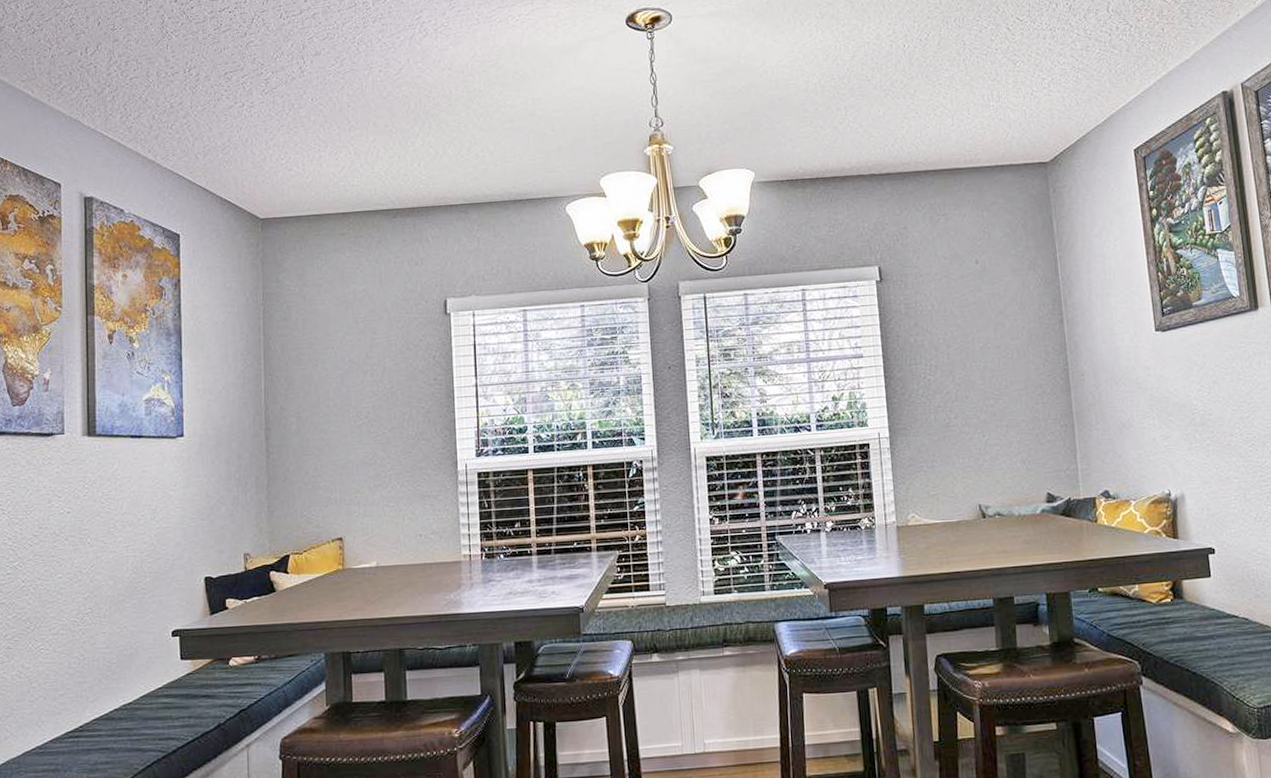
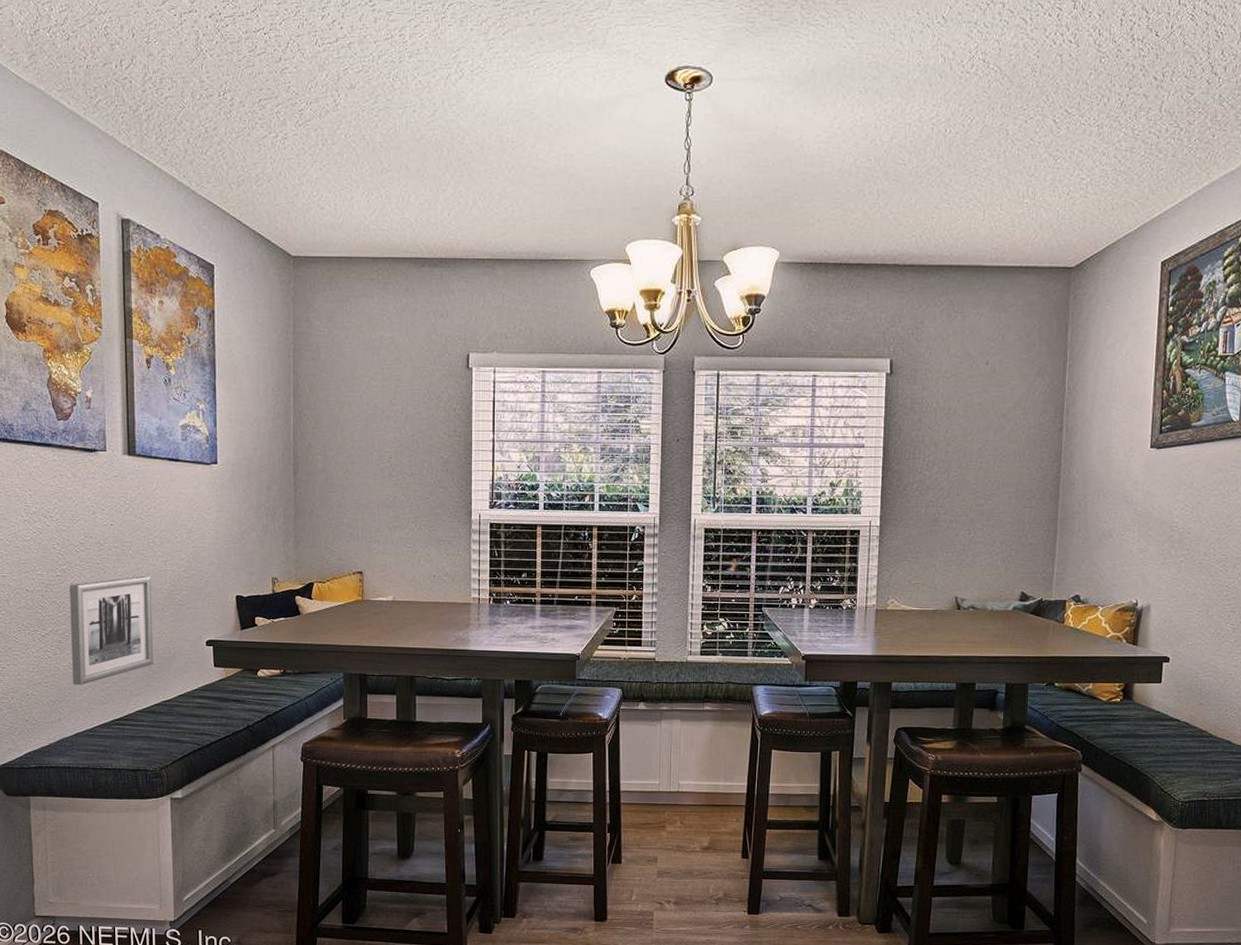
wall art: none [21,565,113,697] -> present [69,576,153,686]

